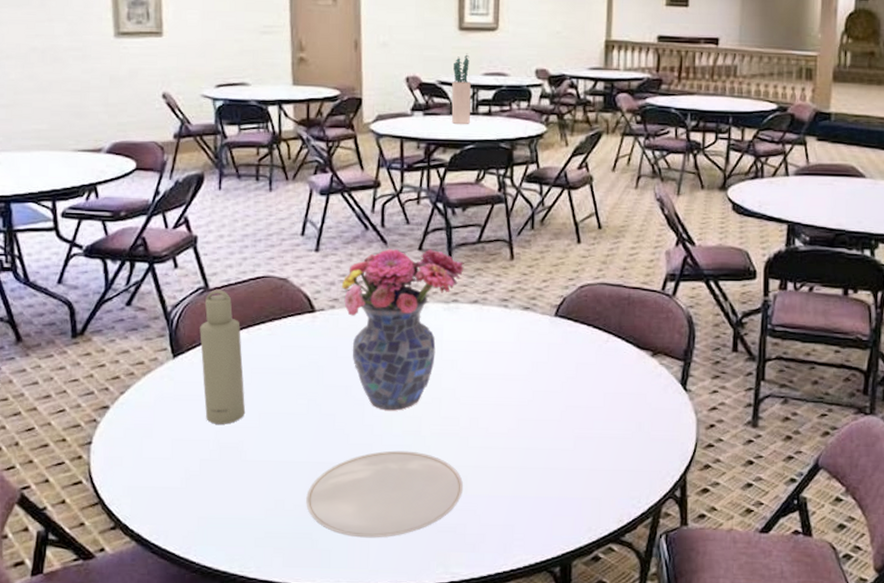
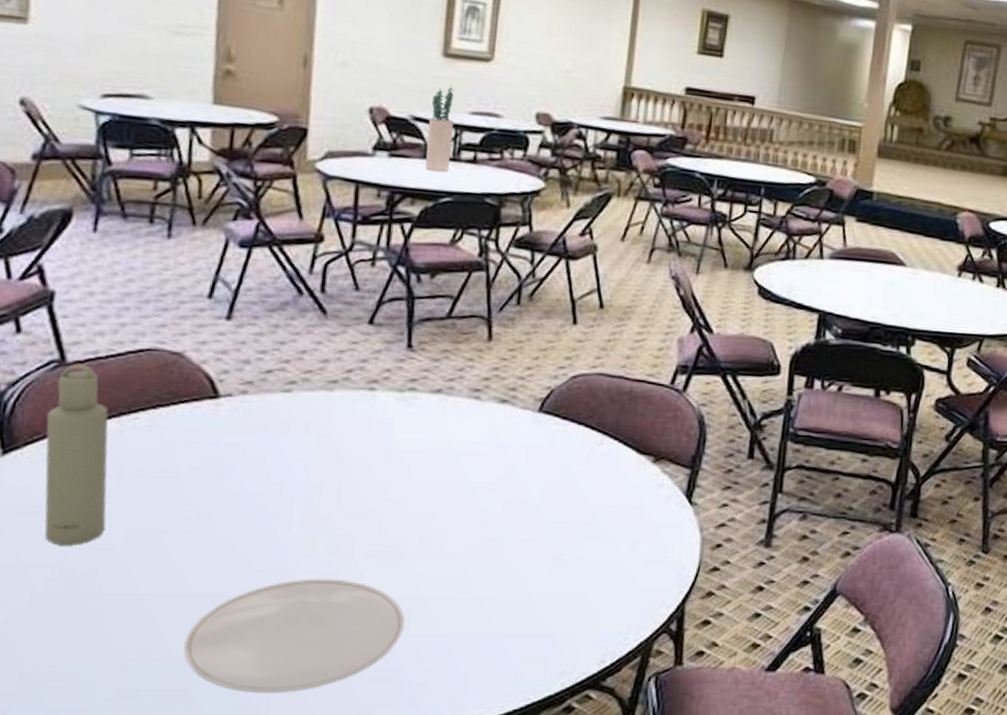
flower arrangement: present [341,249,463,411] -> none [258,320,426,527]

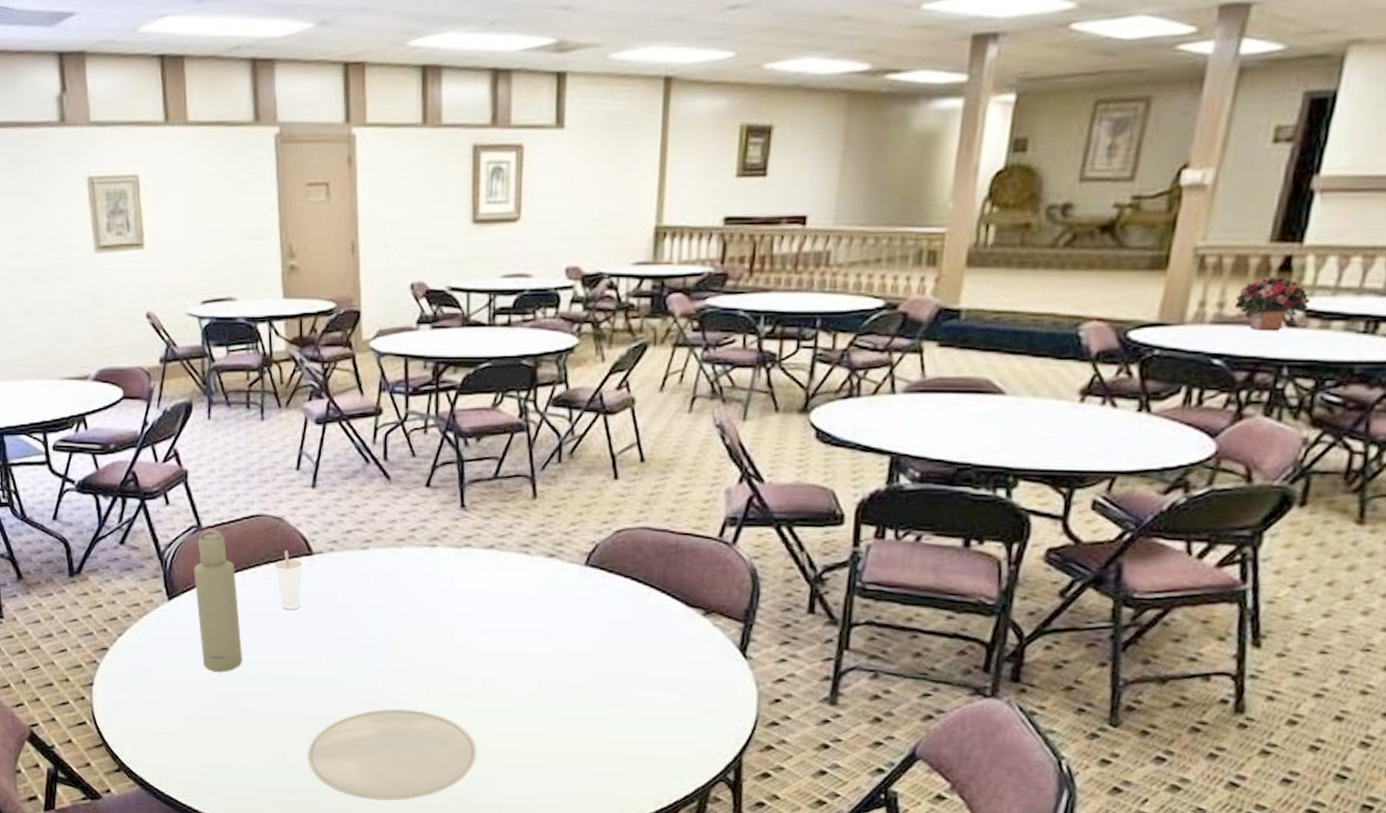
cup: none [165,391,204,463] -> present [275,549,303,609]
vase: present [425,85,454,173] -> none [463,251,487,339]

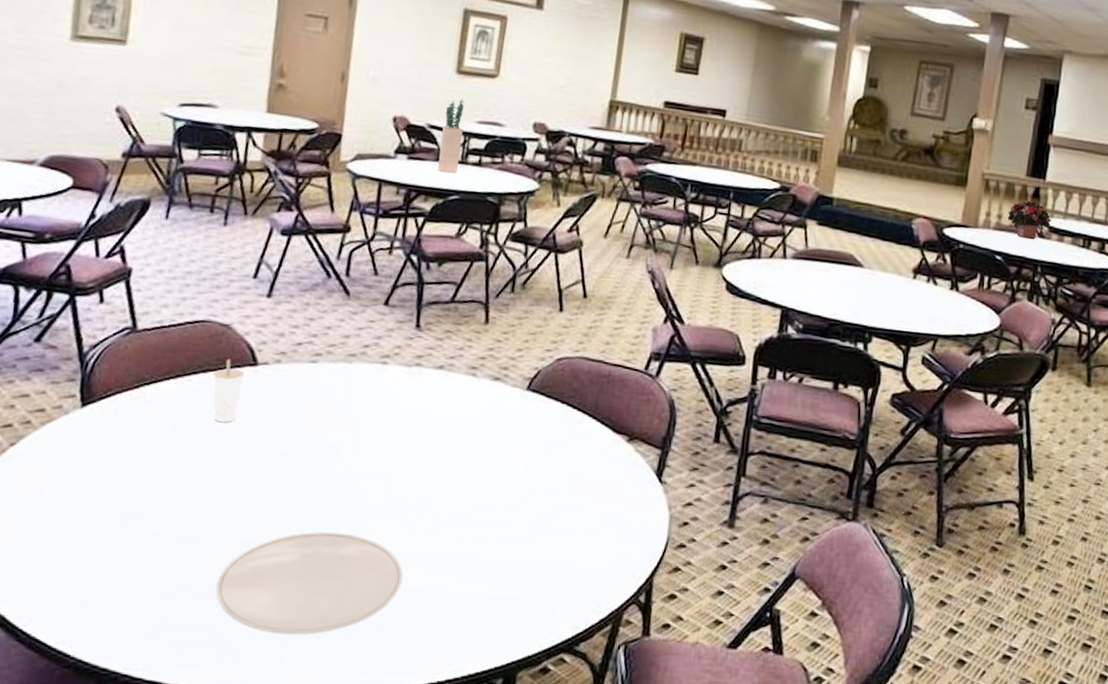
bottle: present [194,529,243,672] -> none [110,331,168,490]
vase: none [463,251,487,339] -> present [438,98,465,174]

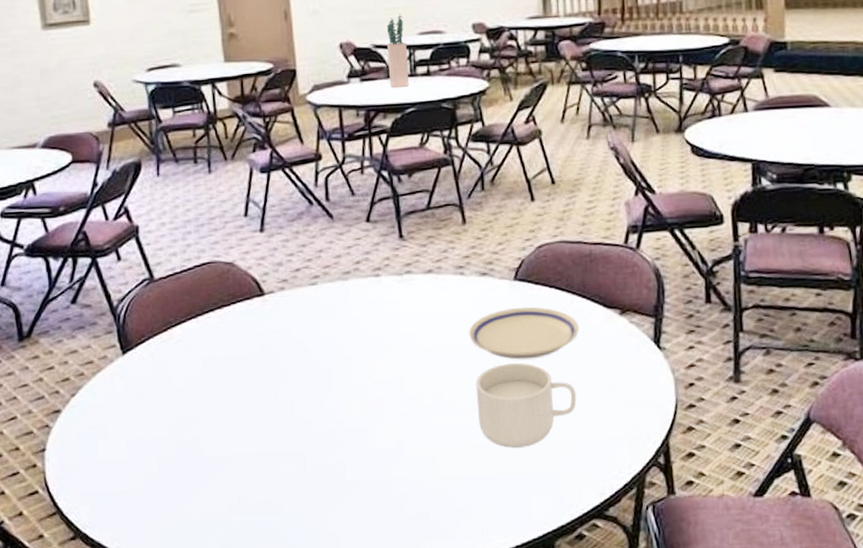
cup: present [213,358,245,422] -> none [228,292,255,350]
plate: present [215,531,403,635] -> none [270,434,433,531]
cup: none [461,475,569,567] -> present [475,362,577,448]
plate: none [469,418,584,474] -> present [469,306,579,359]

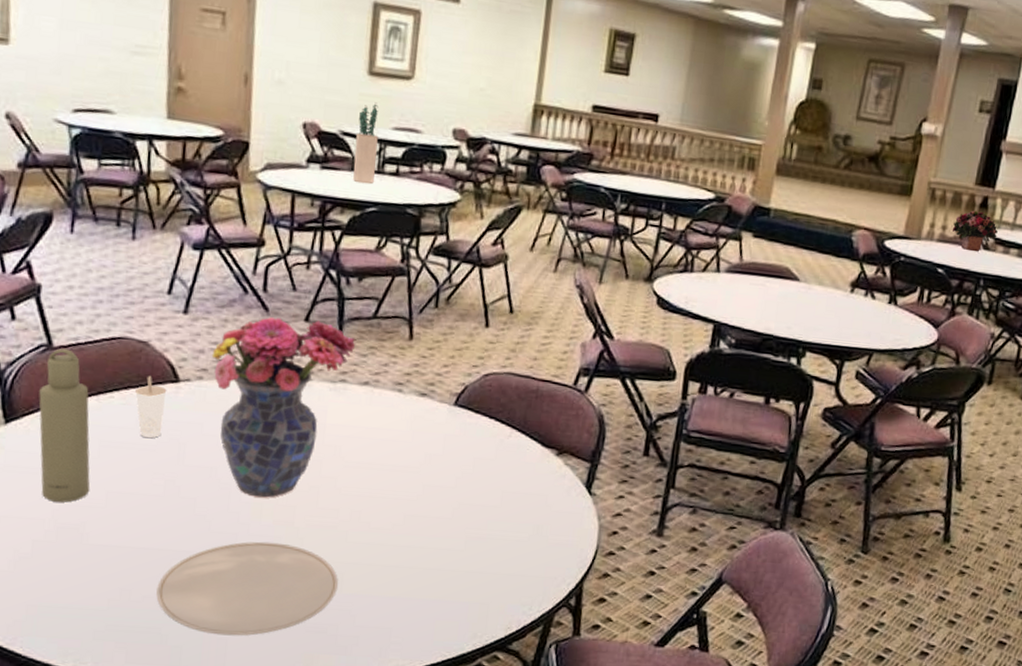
bottle: none [148,280,201,421] -> present [39,348,90,503]
cup: none [228,292,255,350] -> present [135,375,167,438]
plate: none [270,434,433,531] -> present [156,541,338,636]
flower arrangement: none [289,219,414,393] -> present [211,317,355,498]
plate: present [469,306,579,359] -> none [398,433,513,487]
cup: present [475,362,577,448] -> none [394,488,499,574]

